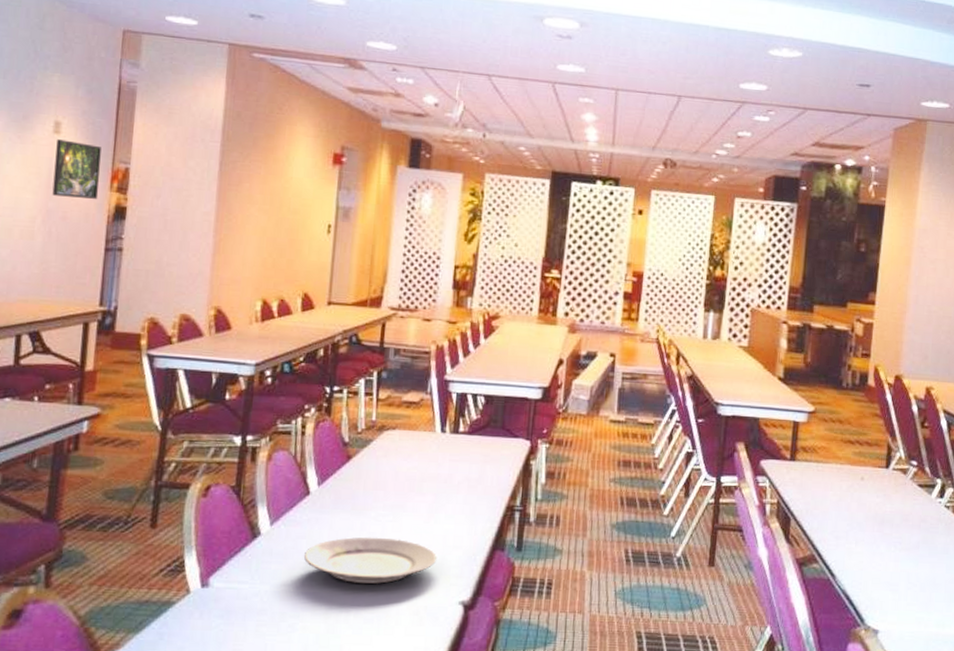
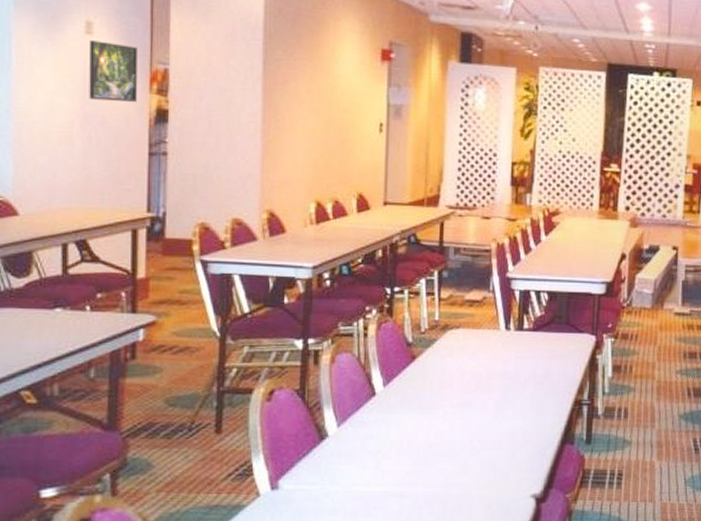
plate: present [304,537,438,584] -> none [374,435,507,480]

